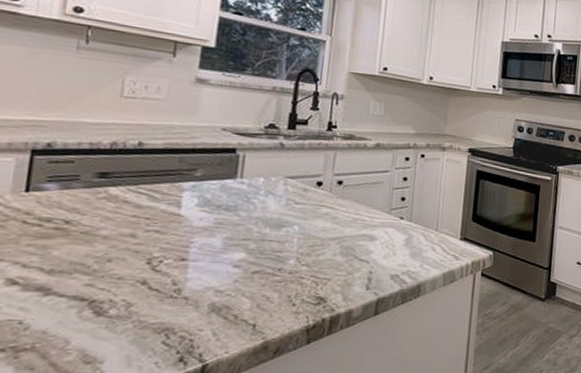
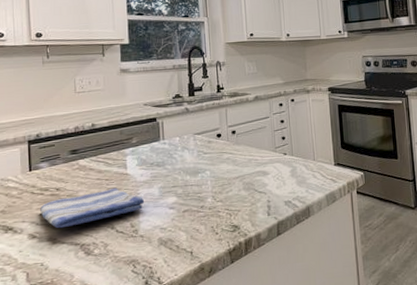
dish towel: none [32,230,200,276] -> present [40,187,145,229]

